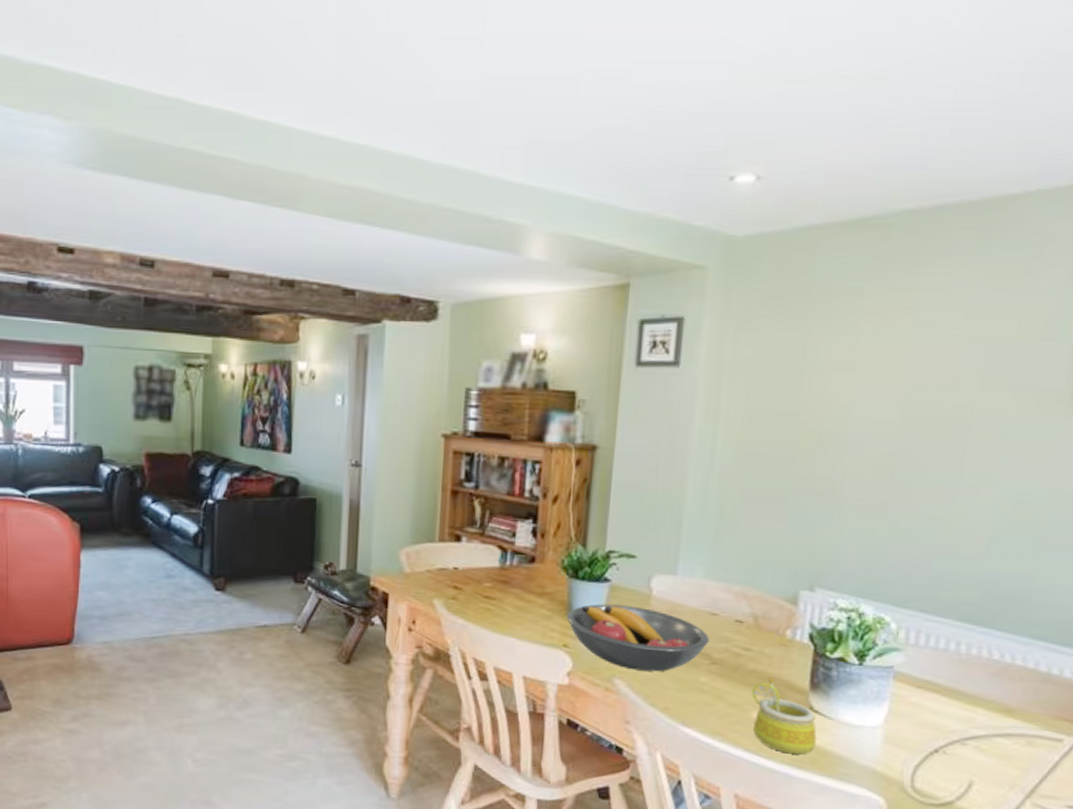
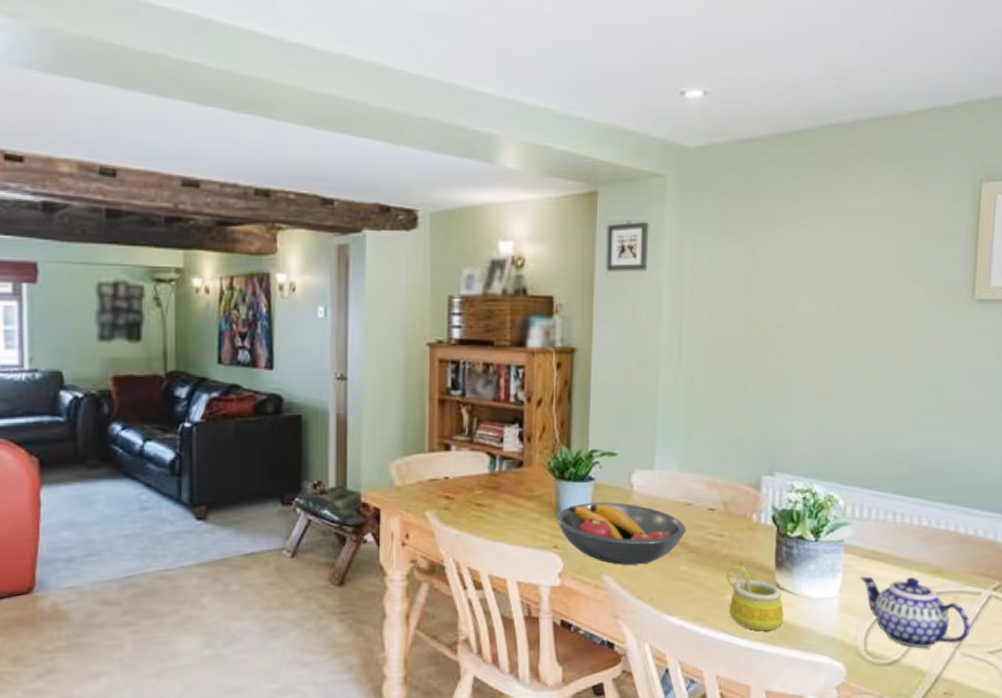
teapot: none [911,707,1047,793] -> present [860,576,971,648]

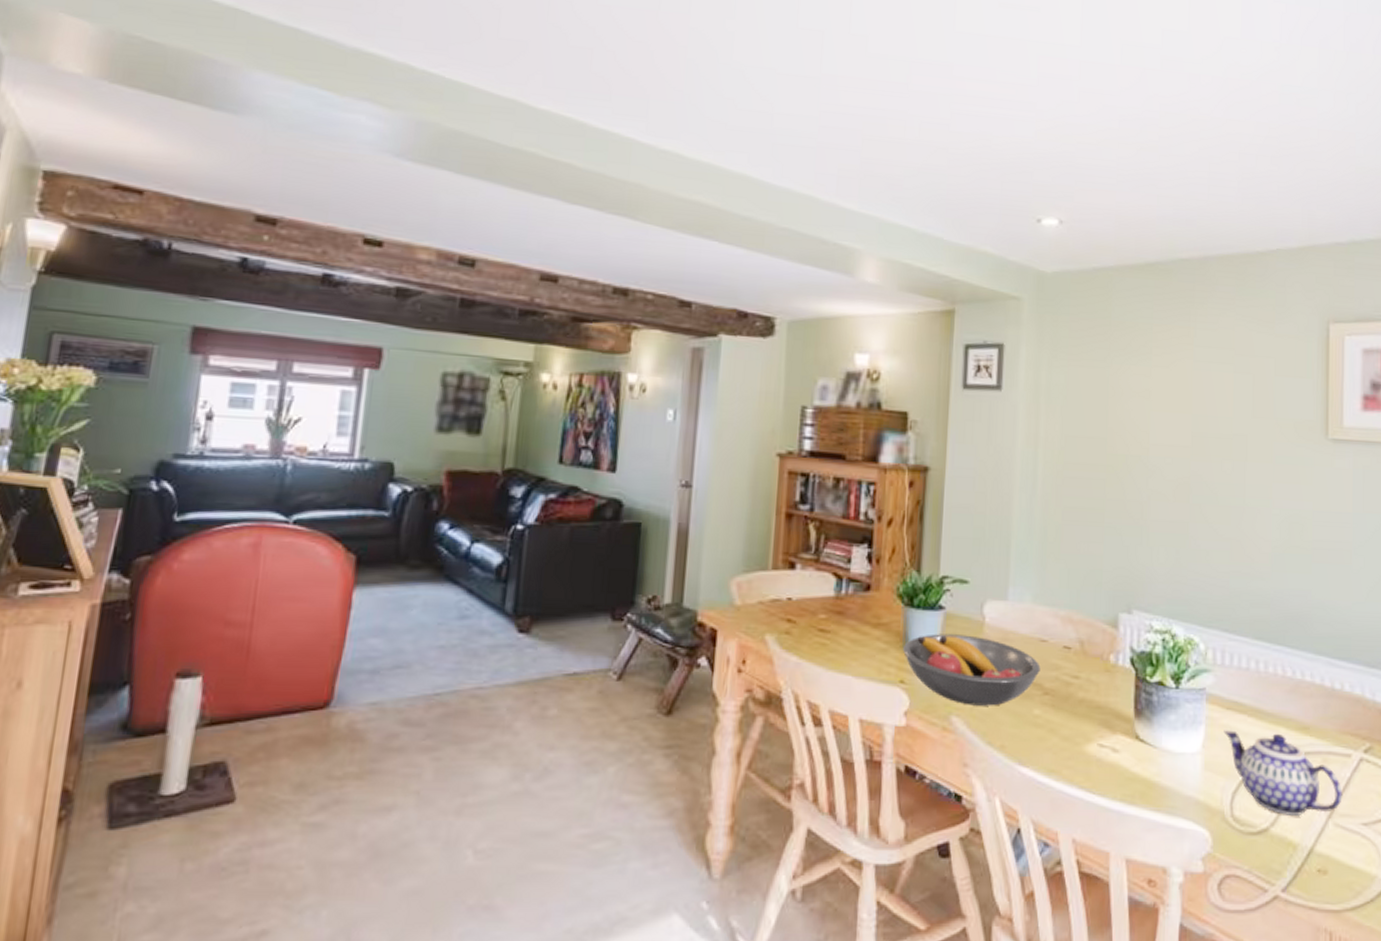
mug: present [726,560,784,631] -> none [1082,706,1144,789]

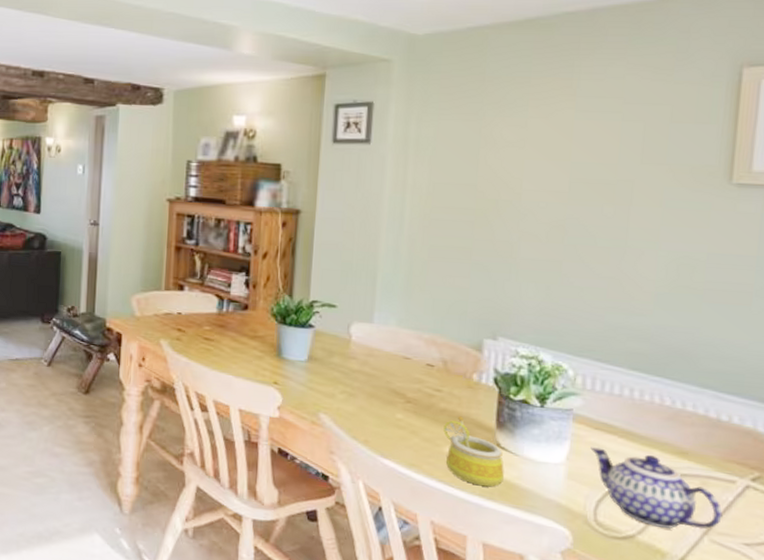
fruit bowl: present [903,634,1041,706] -> none [277,347,404,408]
mug: none [1082,706,1144,789] -> present [443,416,504,487]

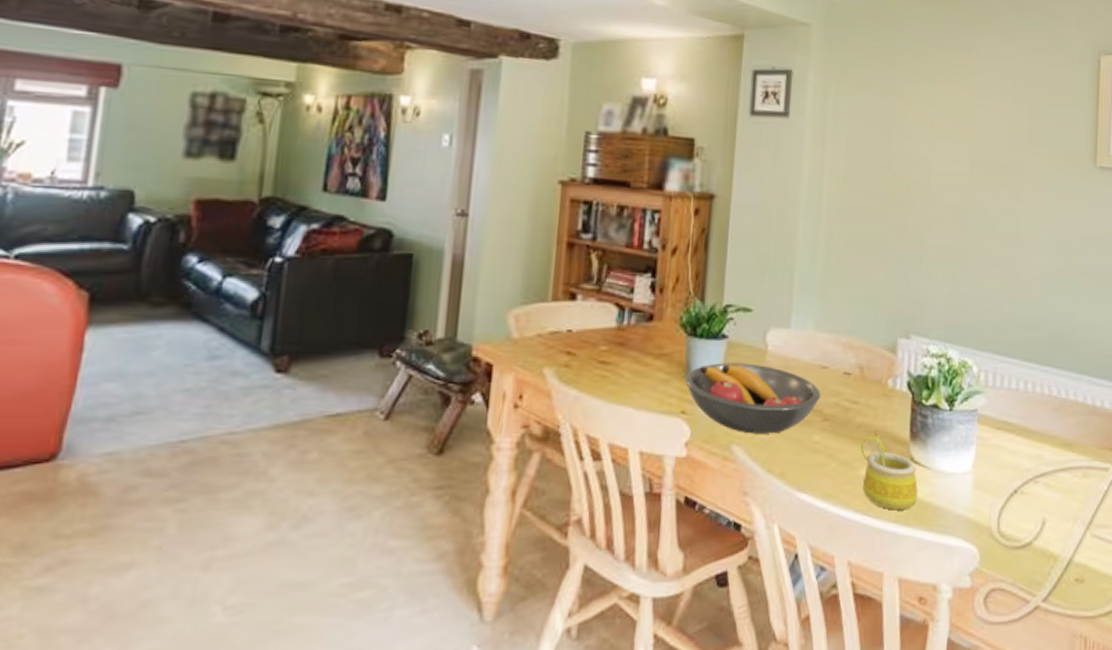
fruit bowl: none [277,347,404,408] -> present [685,363,821,434]
teapot: present [590,447,723,530] -> none [993,449,1100,529]

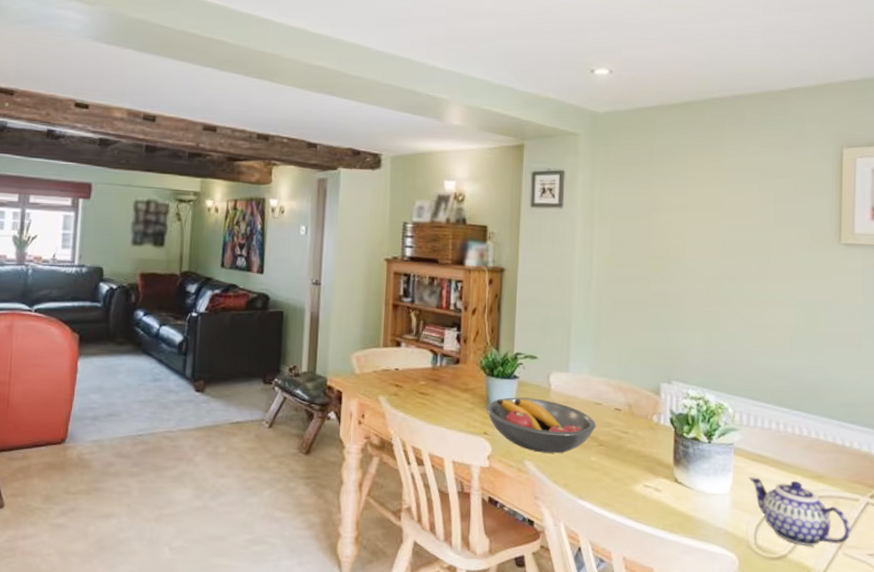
mug: present [860,430,918,510] -> none [631,455,682,520]
teapot: none [993,449,1100,529] -> present [749,477,851,546]

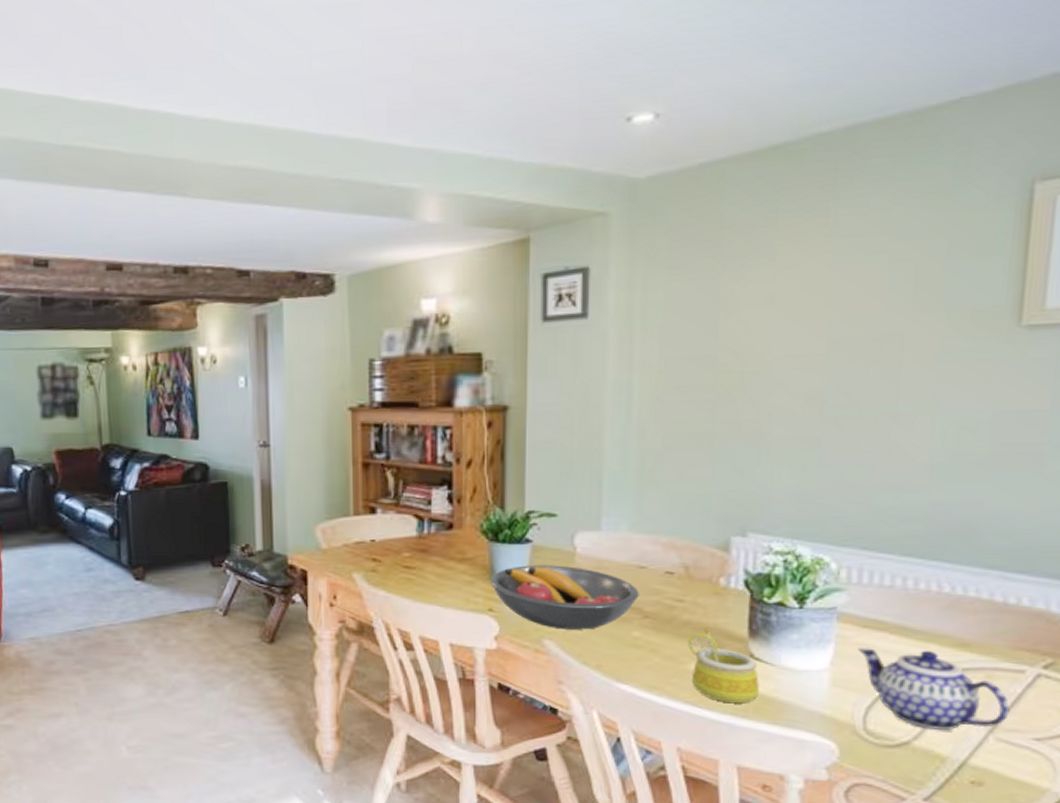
mug: none [631,455,682,520] -> present [688,627,759,704]

